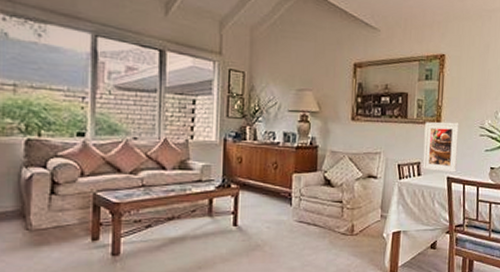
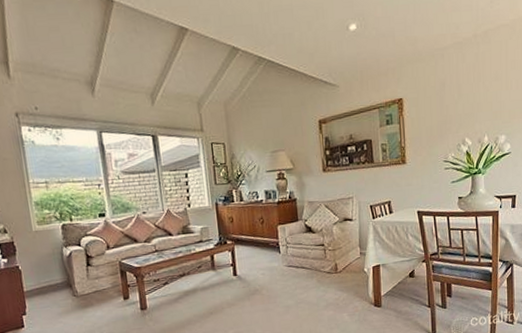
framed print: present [422,122,459,173] -> none [391,160,427,208]

